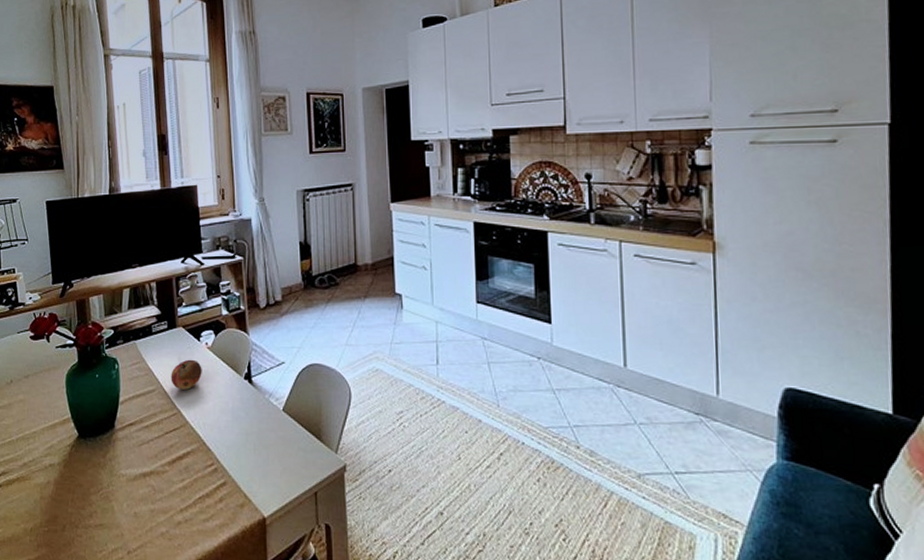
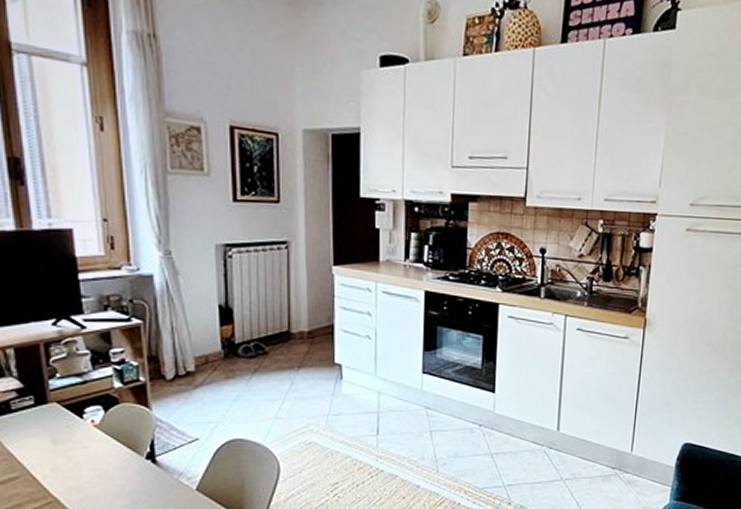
fruit: present [171,359,202,390] -> none [42,439,87,474]

